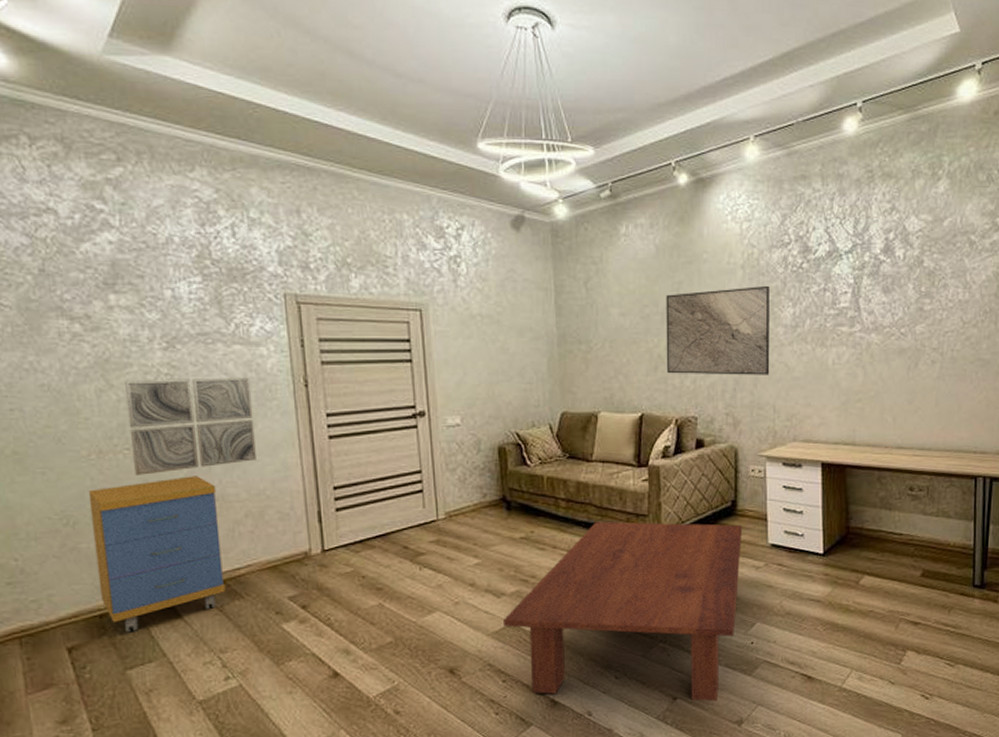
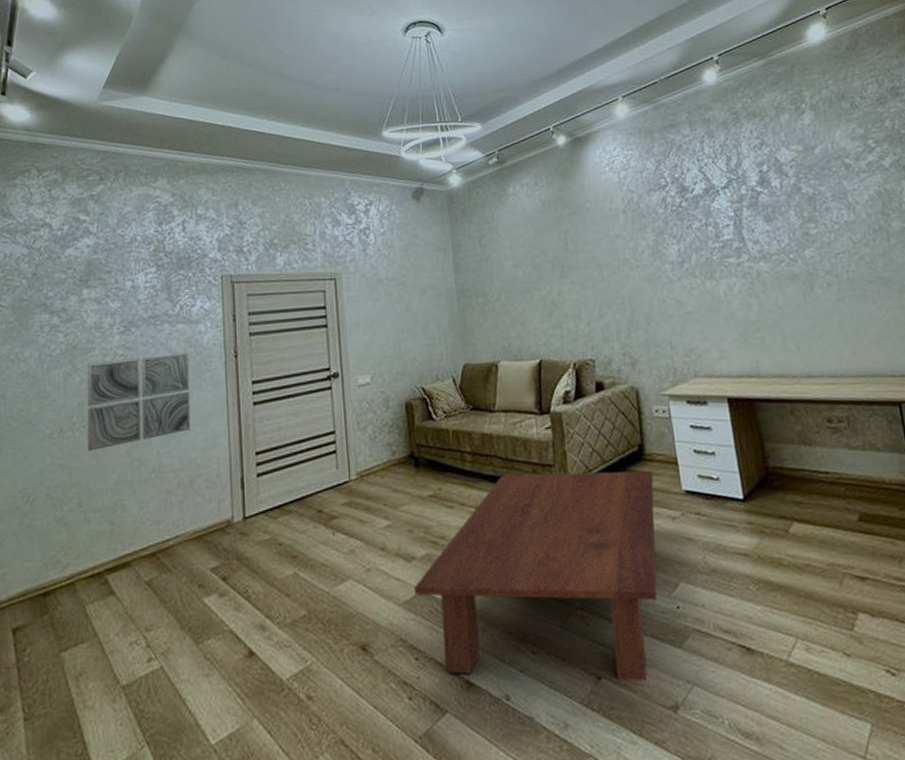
storage cabinet: present [88,476,226,633] -> none [46,448,155,611]
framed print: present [666,285,770,375] -> none [554,226,663,319]

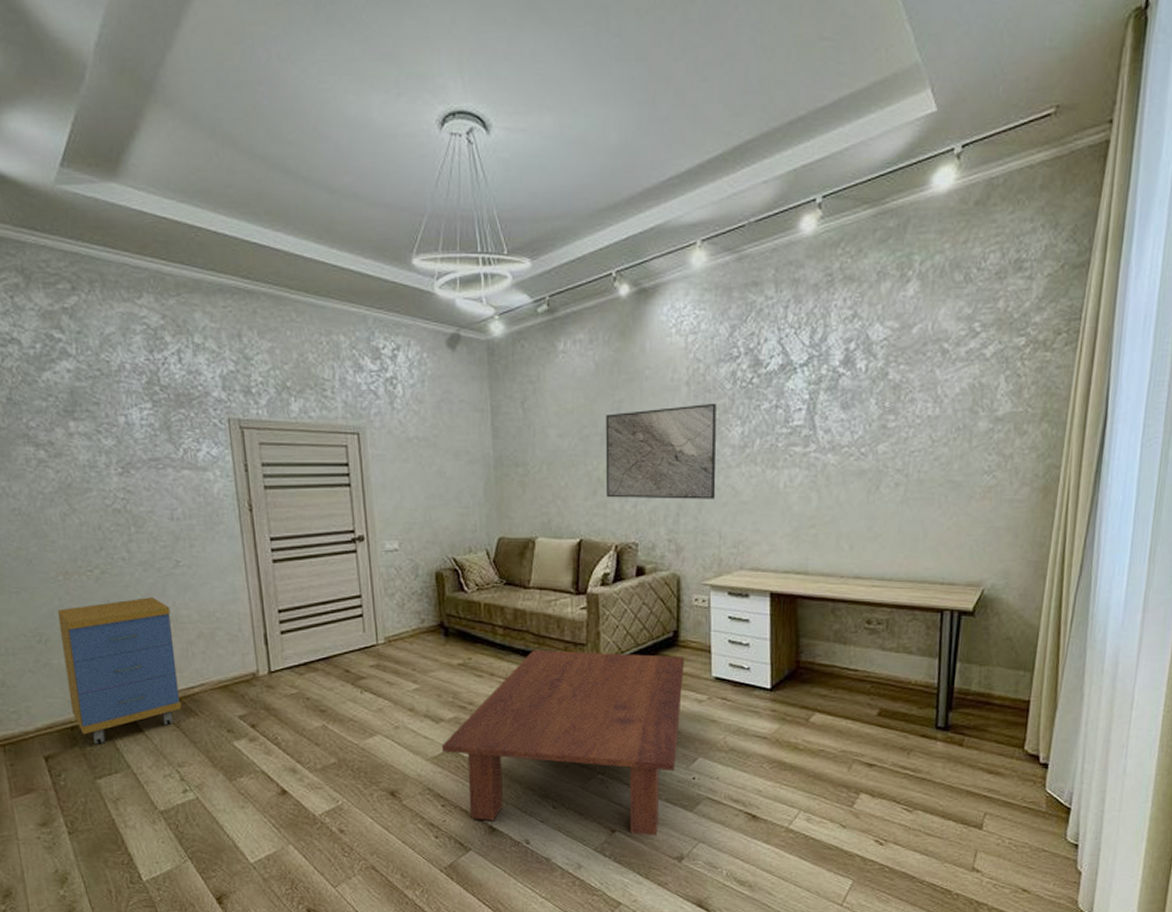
storage cabinet: none [46,448,155,611] -> present [57,597,182,744]
wall art: present [87,352,190,451] -> none [86,502,206,596]
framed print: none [554,226,663,319] -> present [605,403,717,499]

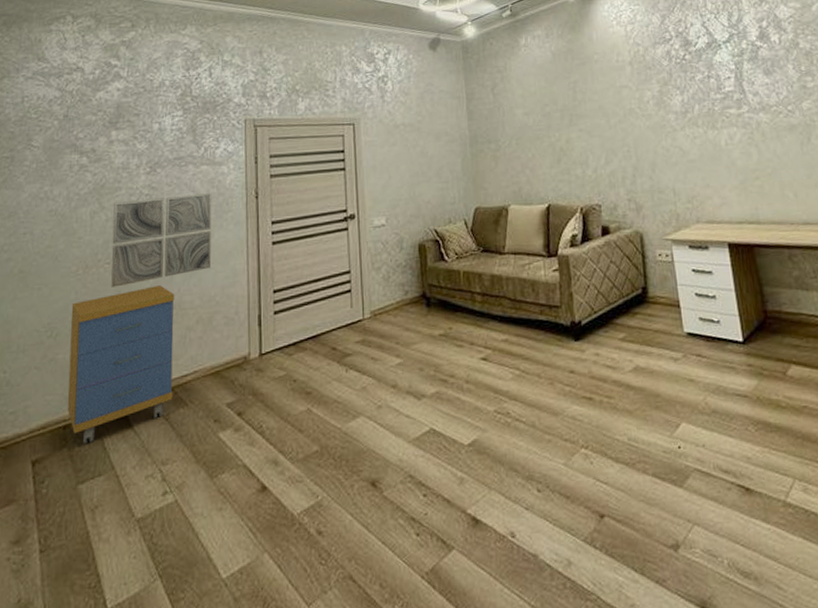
wall art: none [86,502,206,596] -> present [111,193,212,287]
coffee table: present [441,650,685,836] -> none [423,313,659,520]
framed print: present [605,403,717,499] -> none [563,77,666,165]

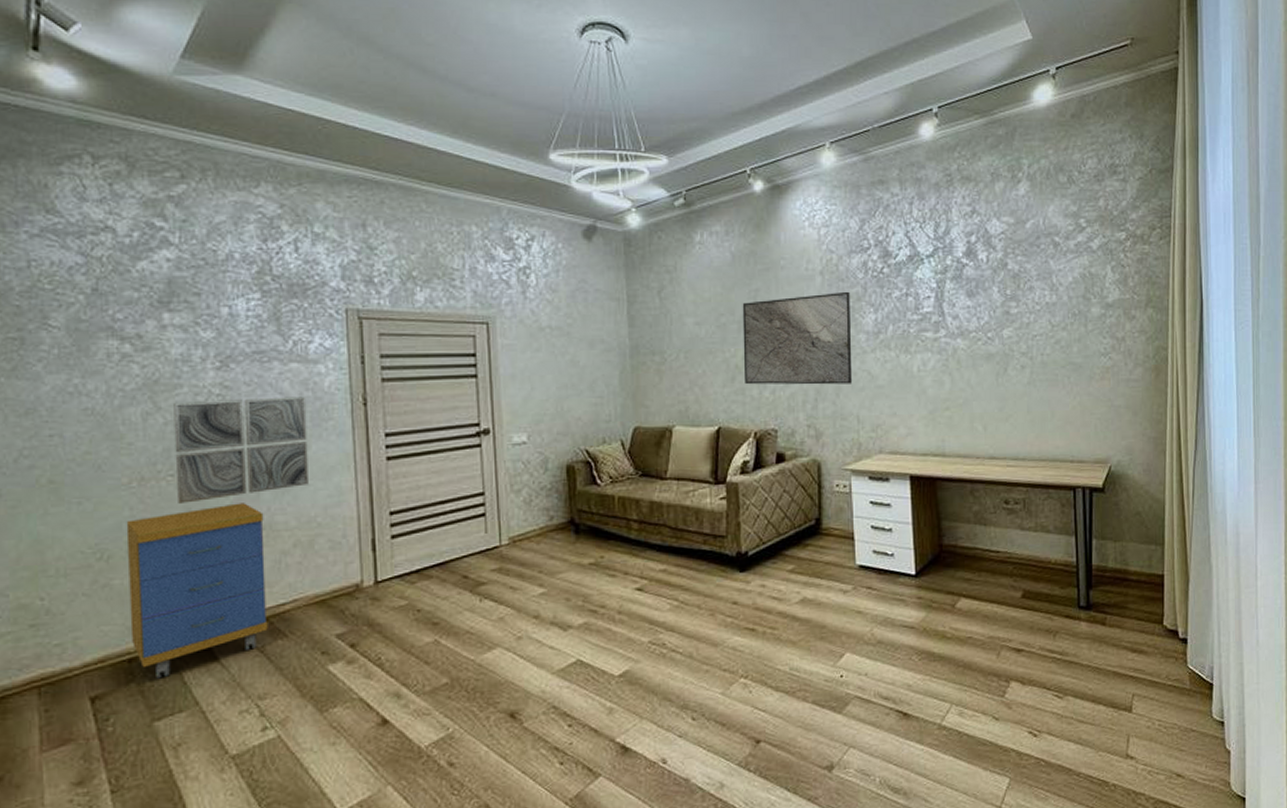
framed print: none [563,77,666,165] -> present [742,291,853,385]

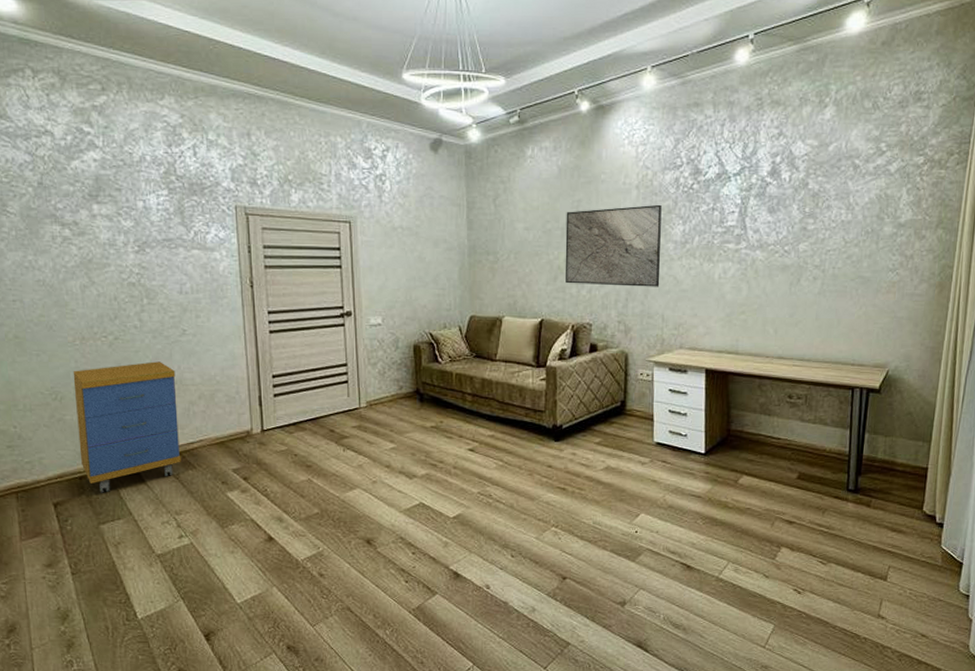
wall art: present [174,396,308,504] -> none [104,277,209,360]

